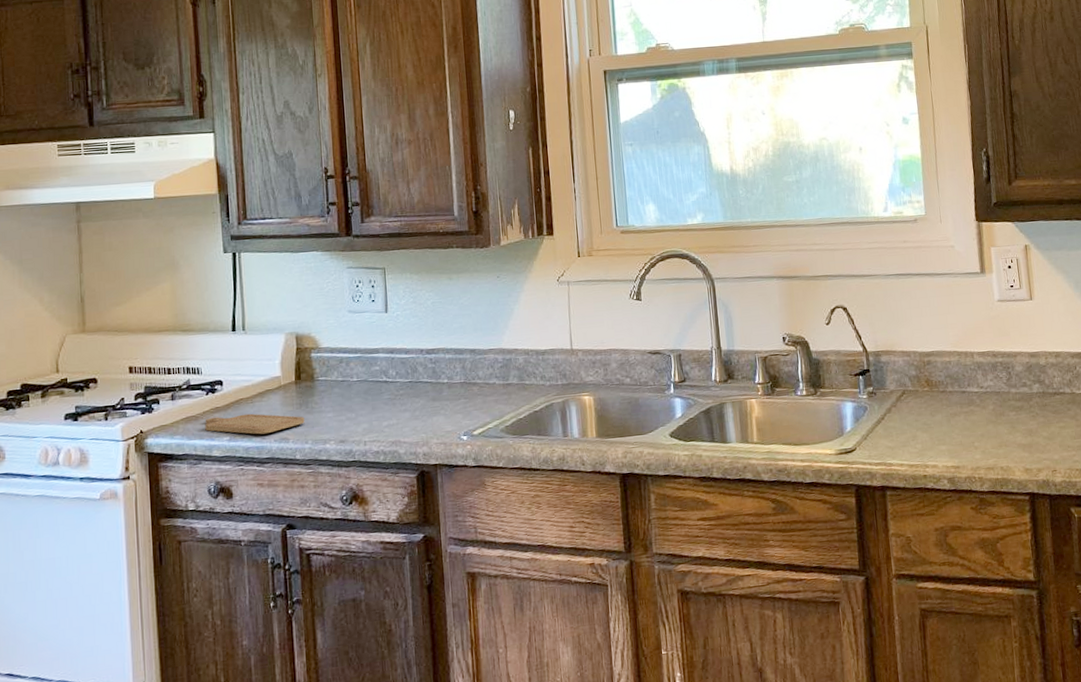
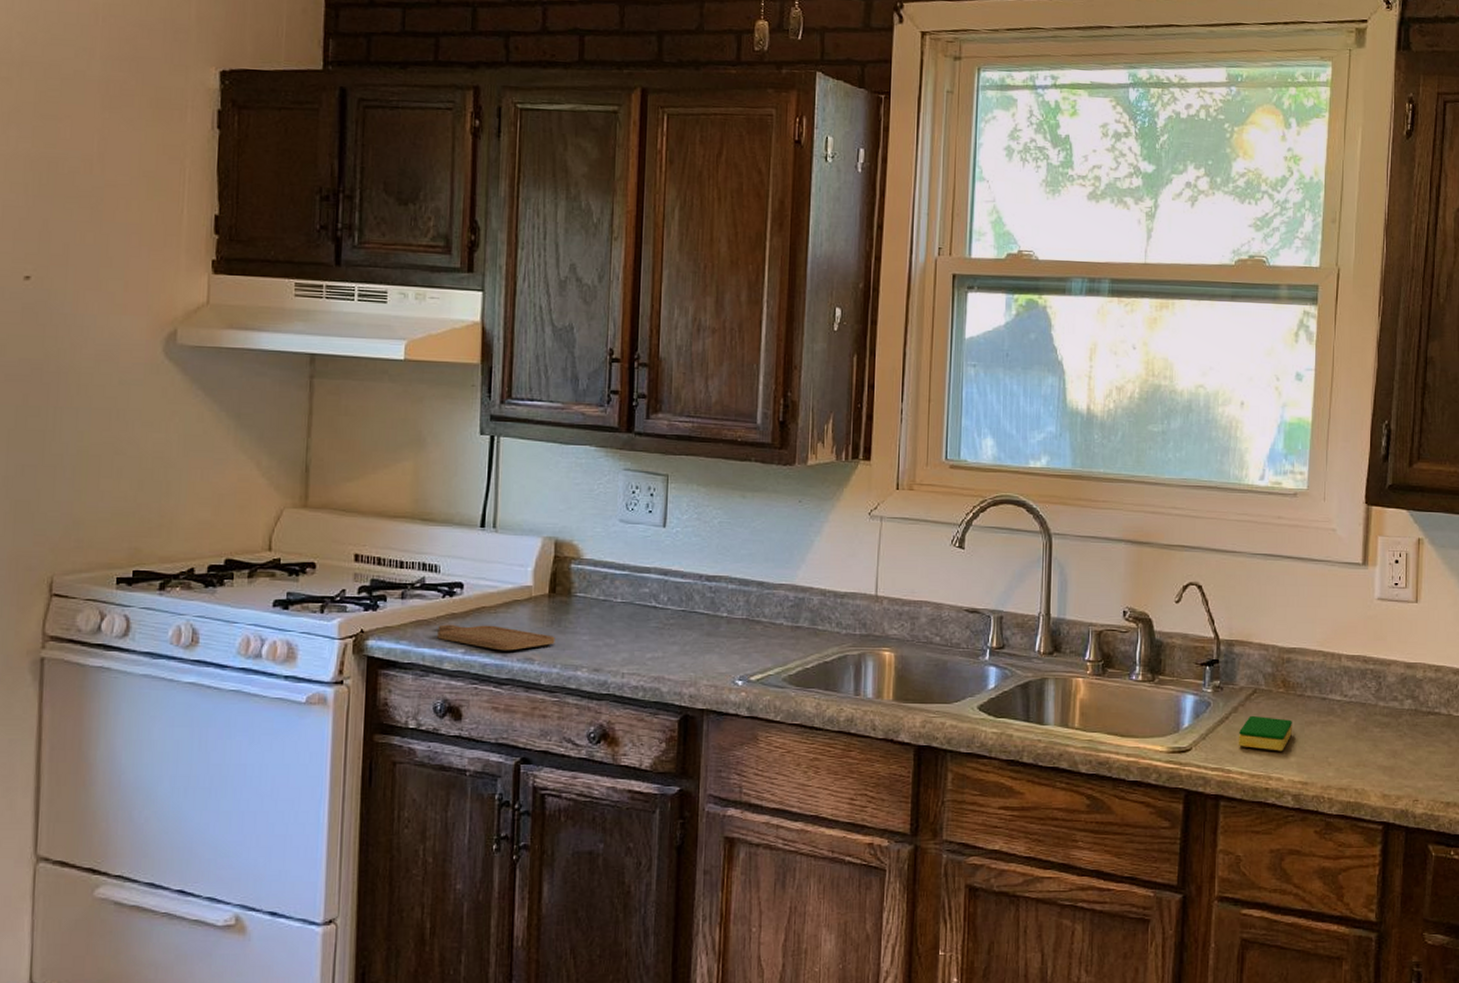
dish sponge: none [894,413,940,443] -> present [1238,715,1292,751]

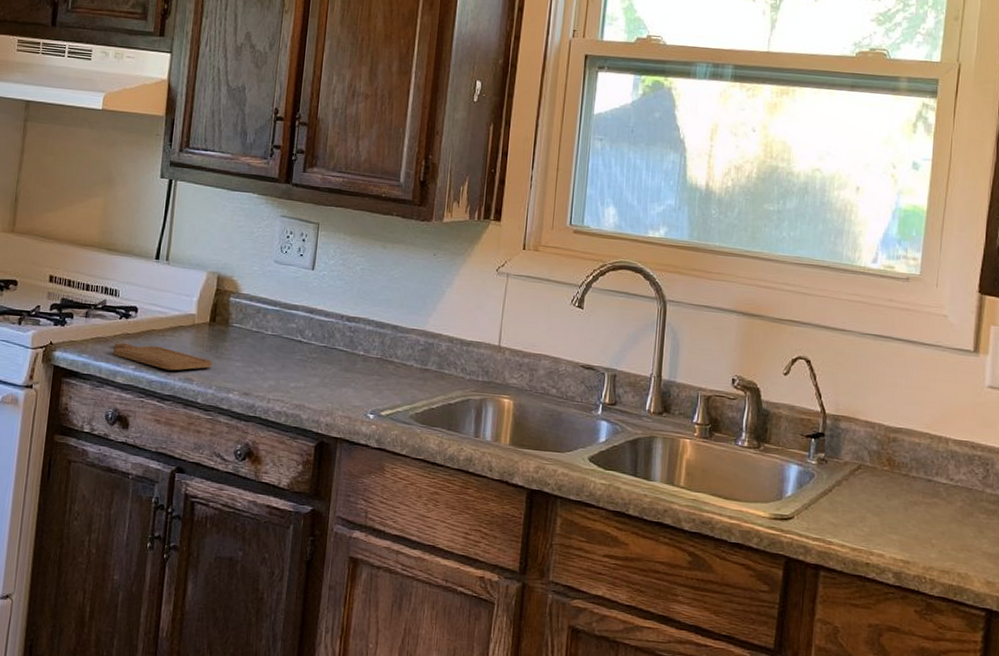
dish sponge: present [1238,715,1292,751] -> none [840,490,896,529]

